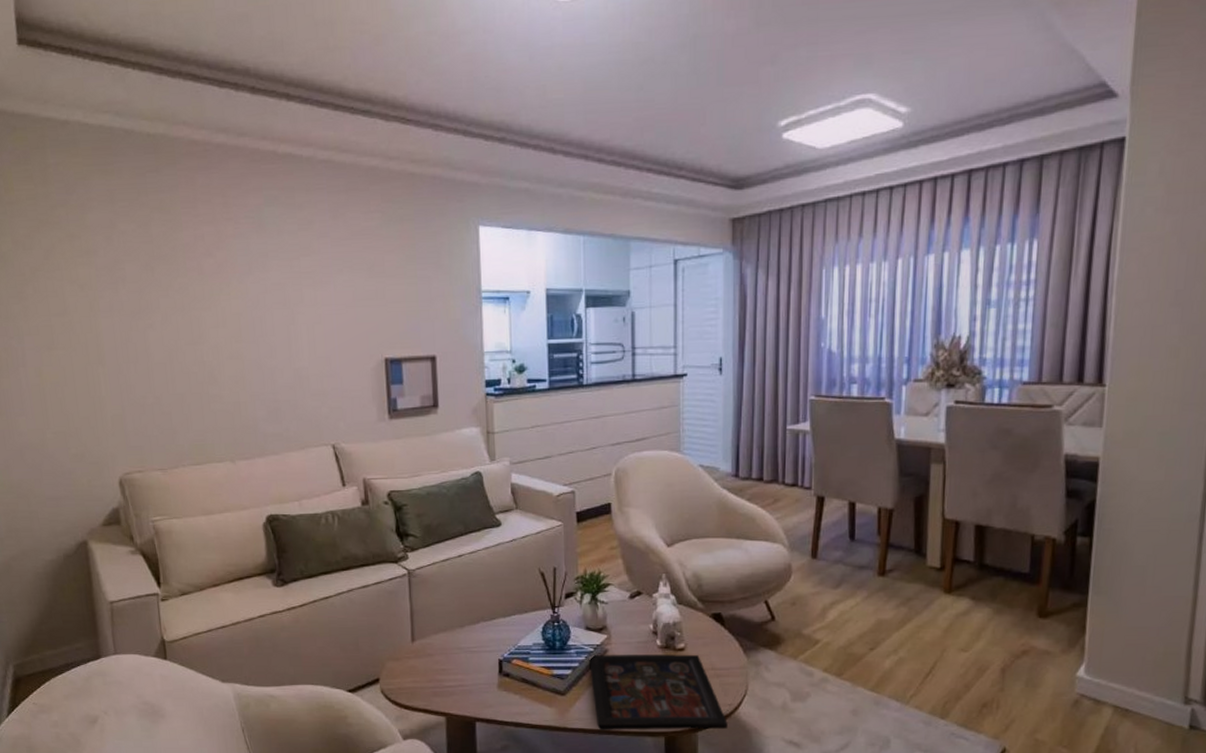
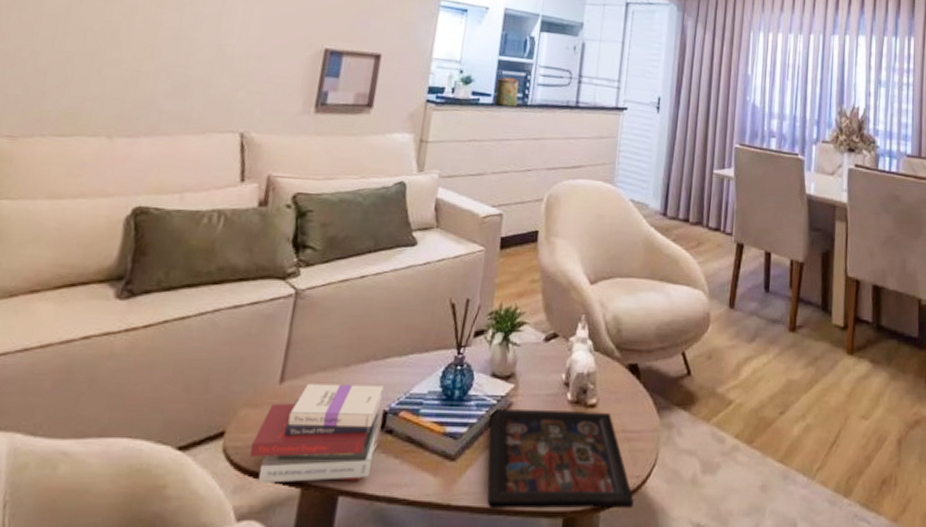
books: none [400,641,499,714] -> present [250,383,384,484]
canister: none [550,359,573,391] -> present [494,76,519,108]

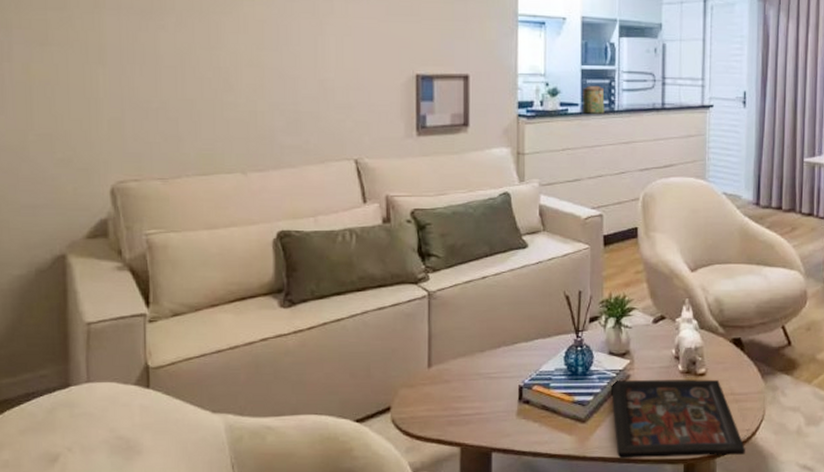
books: present [250,383,384,484] -> none [413,366,518,445]

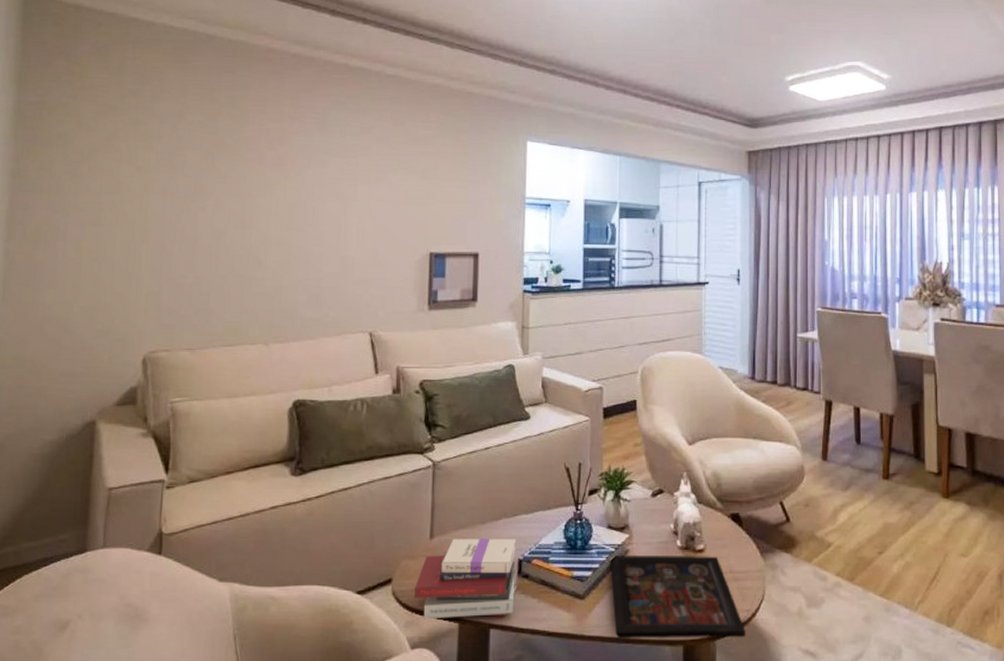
books: none [413,366,518,445] -> present [414,539,517,619]
canister: present [583,85,605,115] -> none [584,263,606,291]

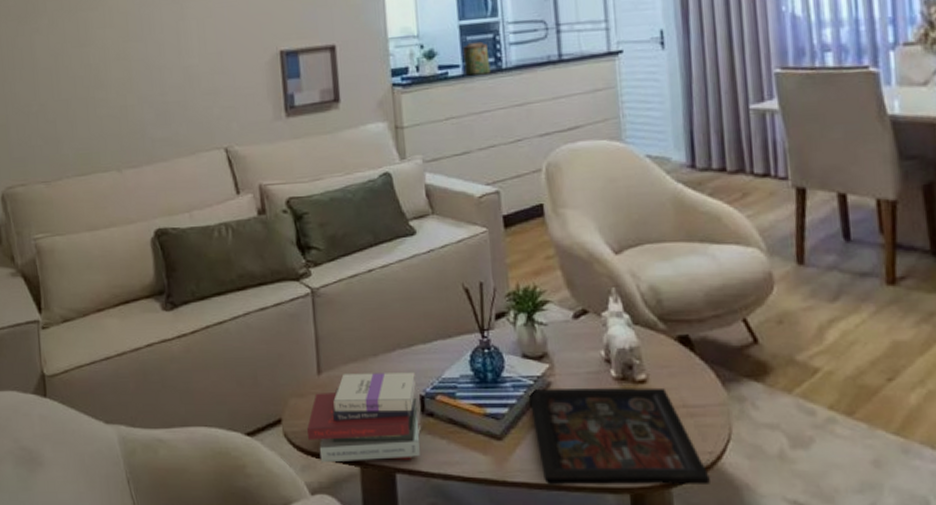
canister: none [584,263,606,291] -> present [463,41,491,77]

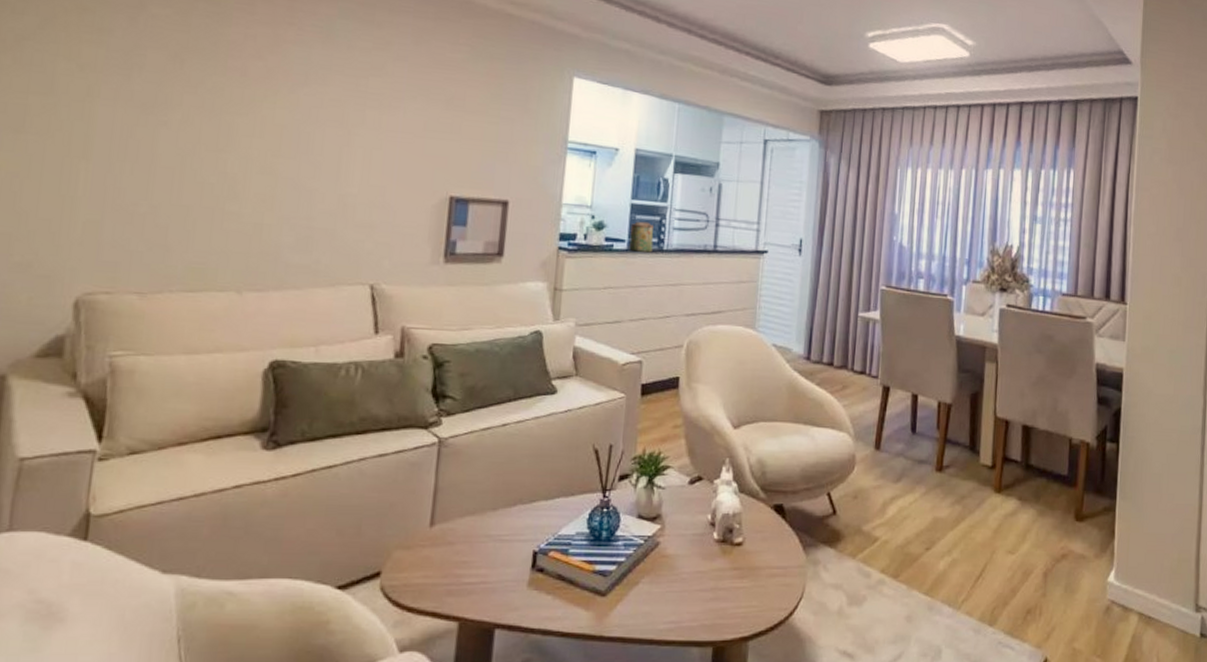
books: present [306,372,422,463] -> none [406,527,532,618]
decorative tray: present [529,387,712,486] -> none [637,548,782,640]

